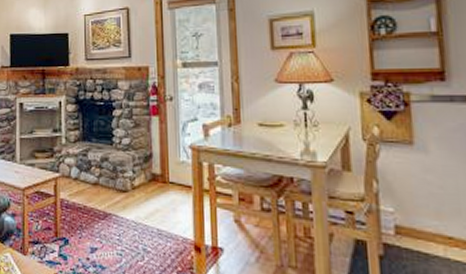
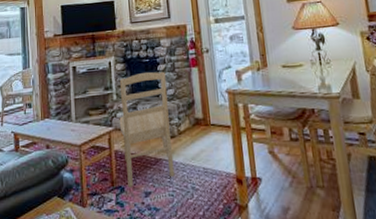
chair: none [67,117,125,240] -> present [119,71,175,187]

